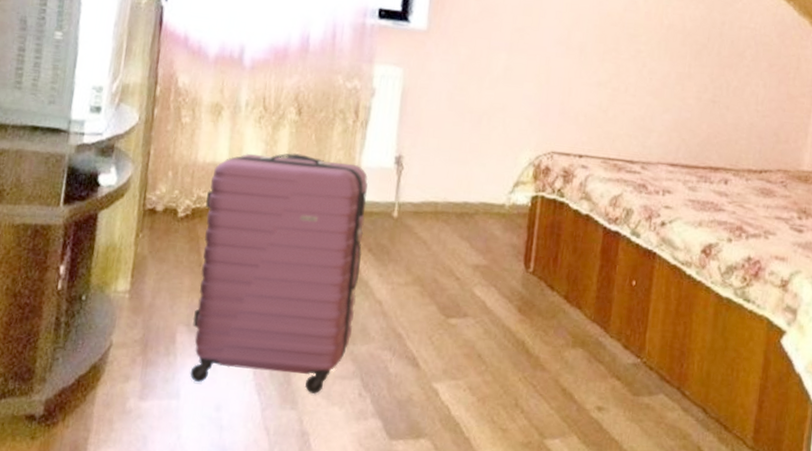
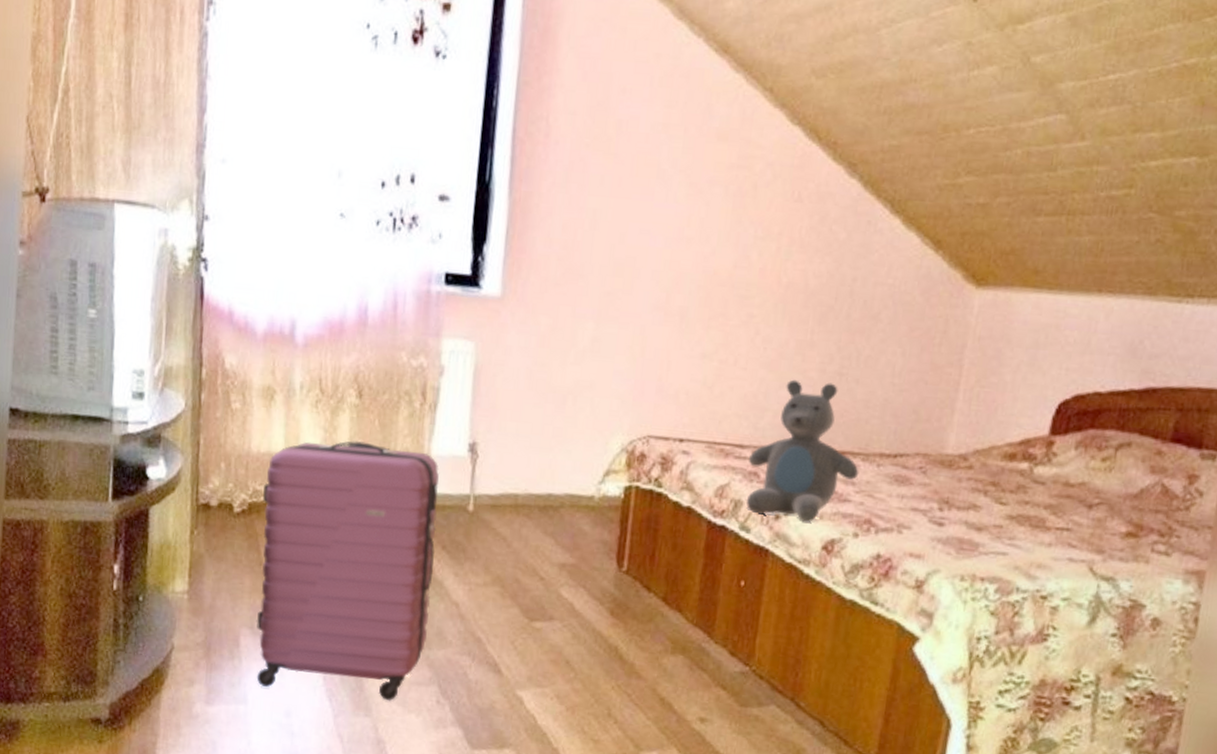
teddy bear: none [637,105,731,229] -> present [747,379,859,522]

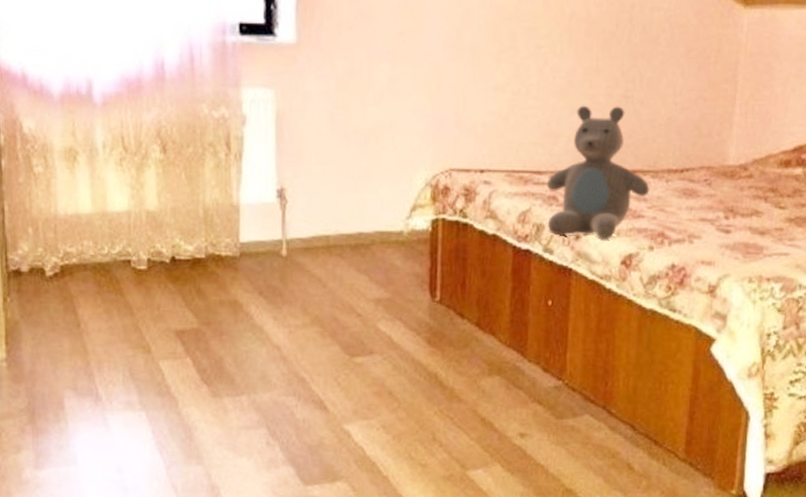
suitcase: present [256,440,439,702] -> none [75,195,253,448]

